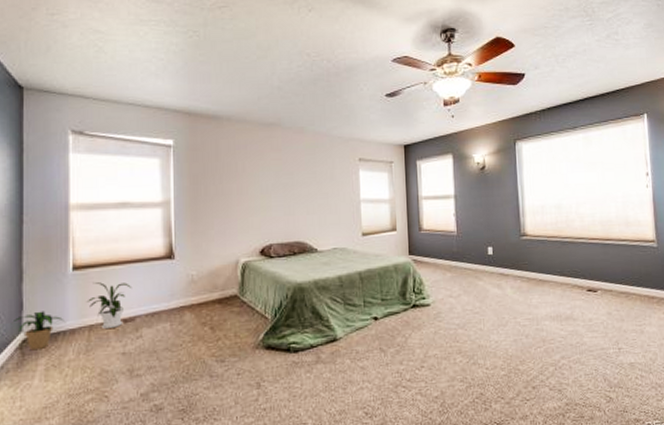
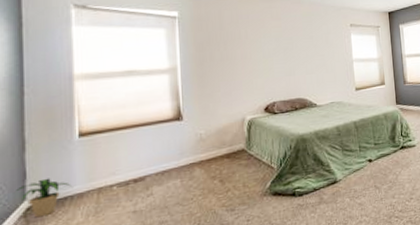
house plant: present [86,282,132,328] -> none [94,145,142,190]

